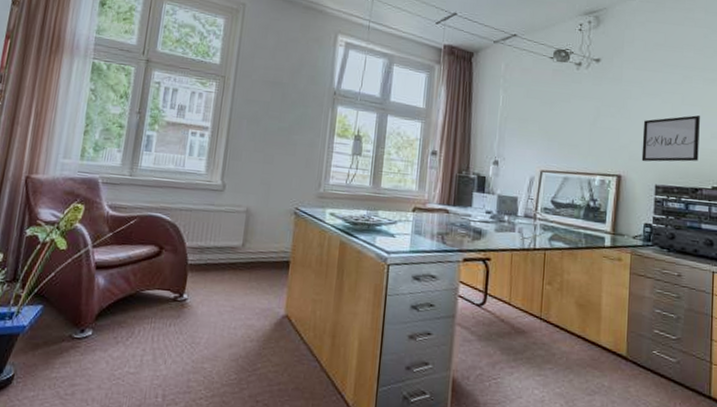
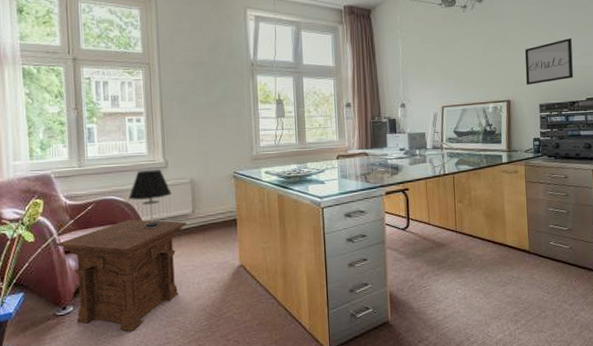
side table: none [88,242,234,371] -> present [55,219,187,331]
table lamp: none [176,190,224,257] -> present [128,169,172,229]

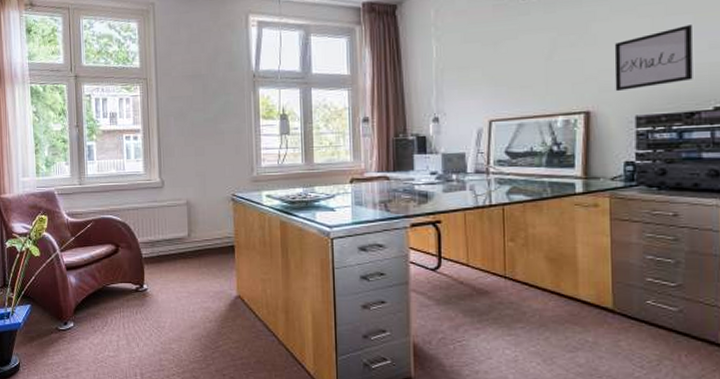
side table: present [55,219,187,331] -> none [58,240,182,353]
table lamp: present [128,169,172,229] -> none [125,188,167,251]

